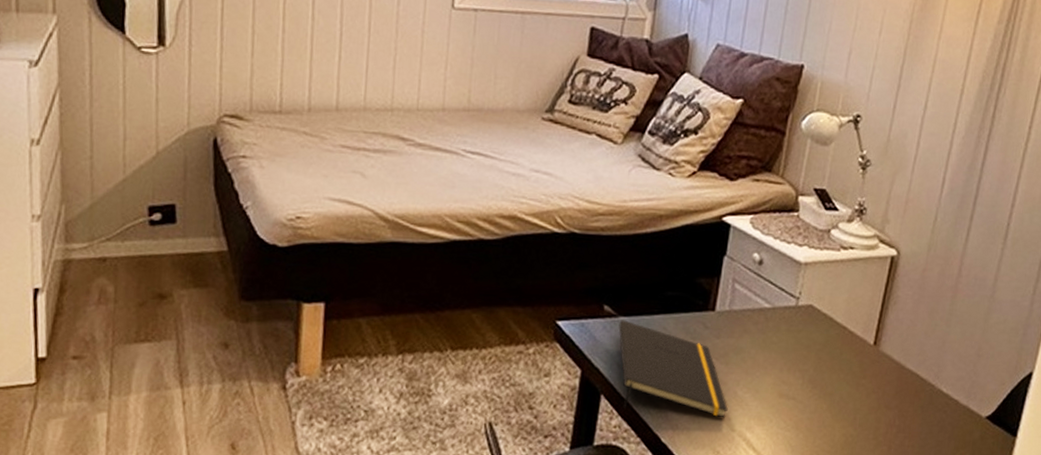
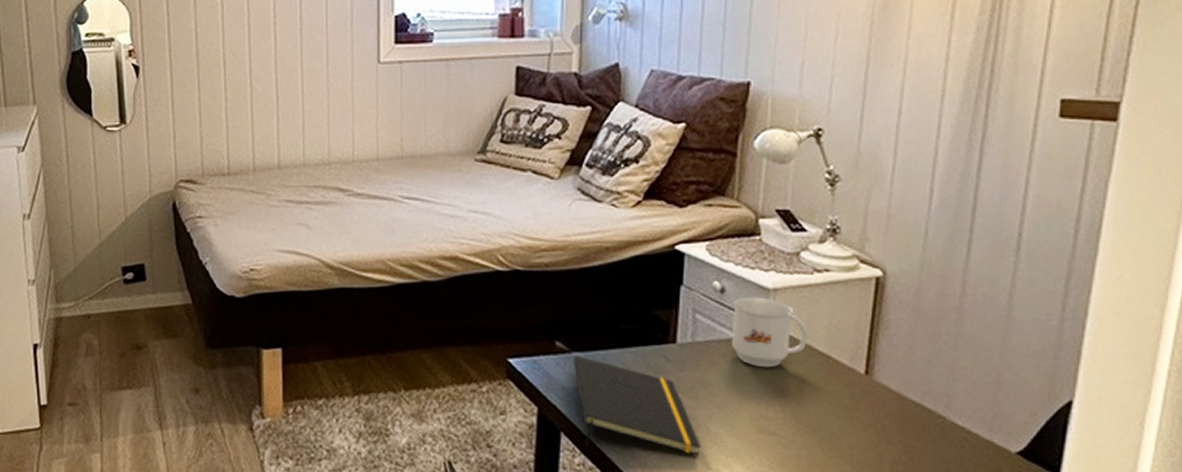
mug: none [763,269,831,337] -> present [731,297,808,368]

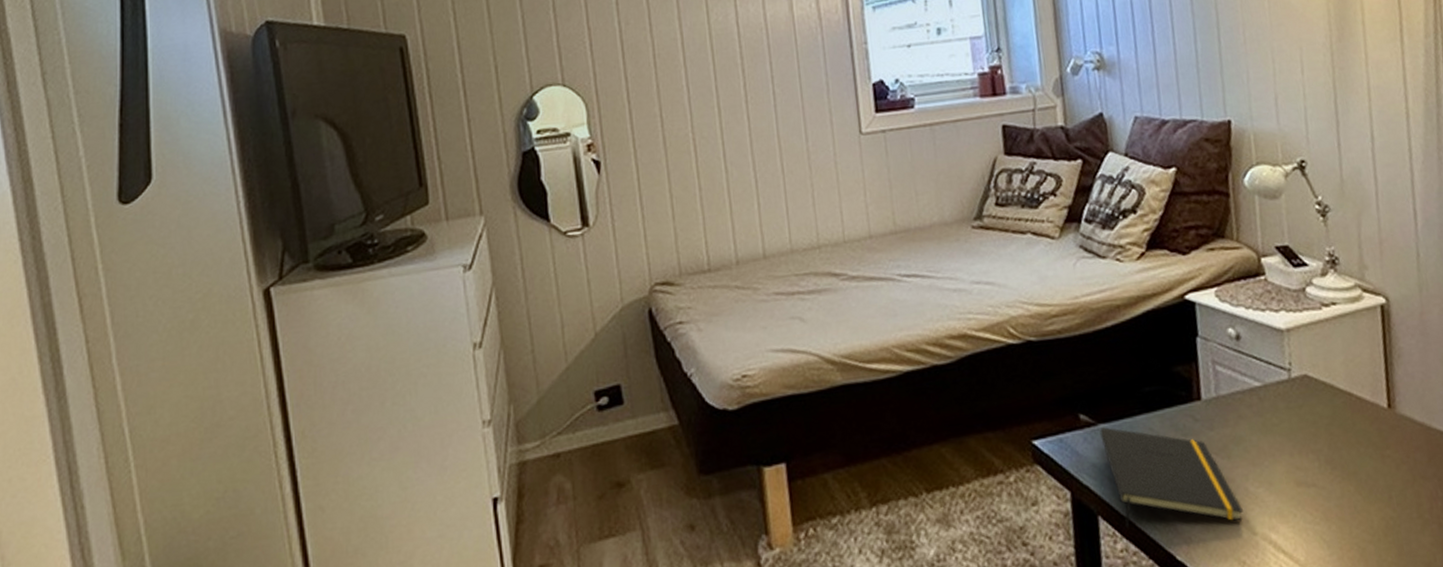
mug: present [731,297,808,368] -> none [1250,340,1329,415]

